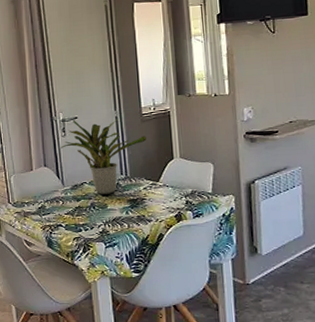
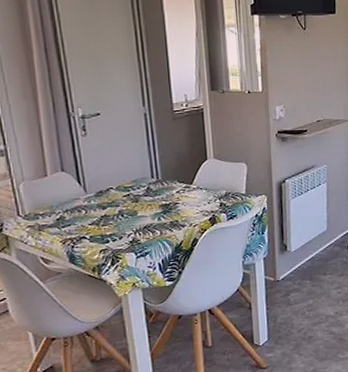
potted plant: present [60,119,146,194] -> none [80,116,179,201]

